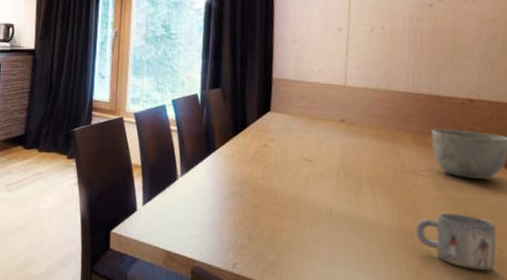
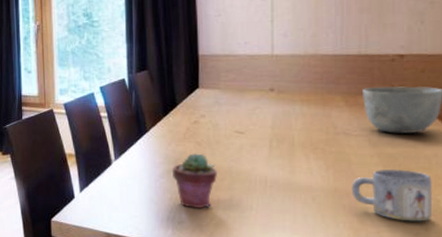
potted succulent: none [237,177,283,235] -> present [171,153,217,209]

